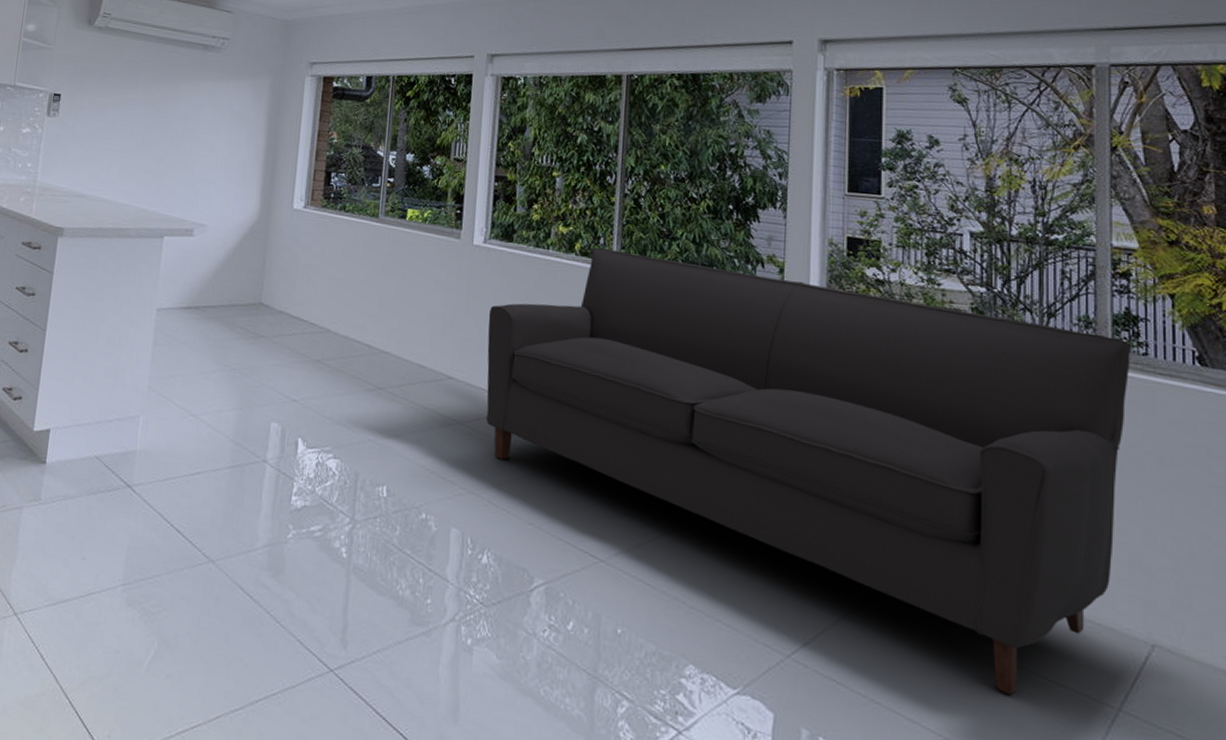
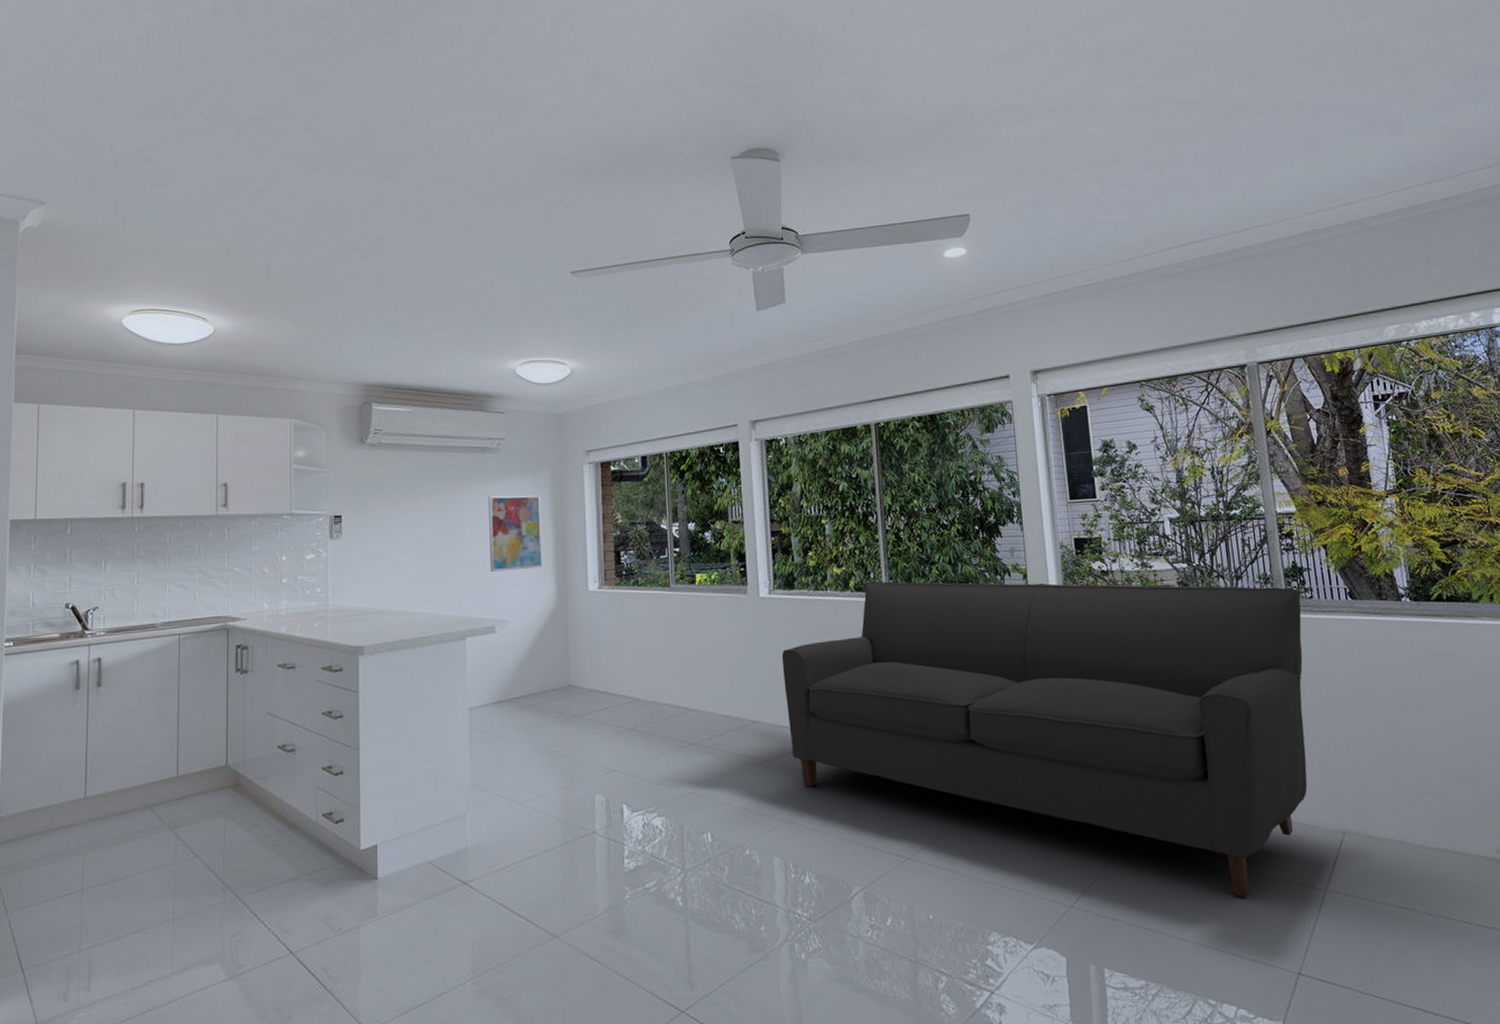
wall art: none [197,95,257,177] -> present [488,495,543,572]

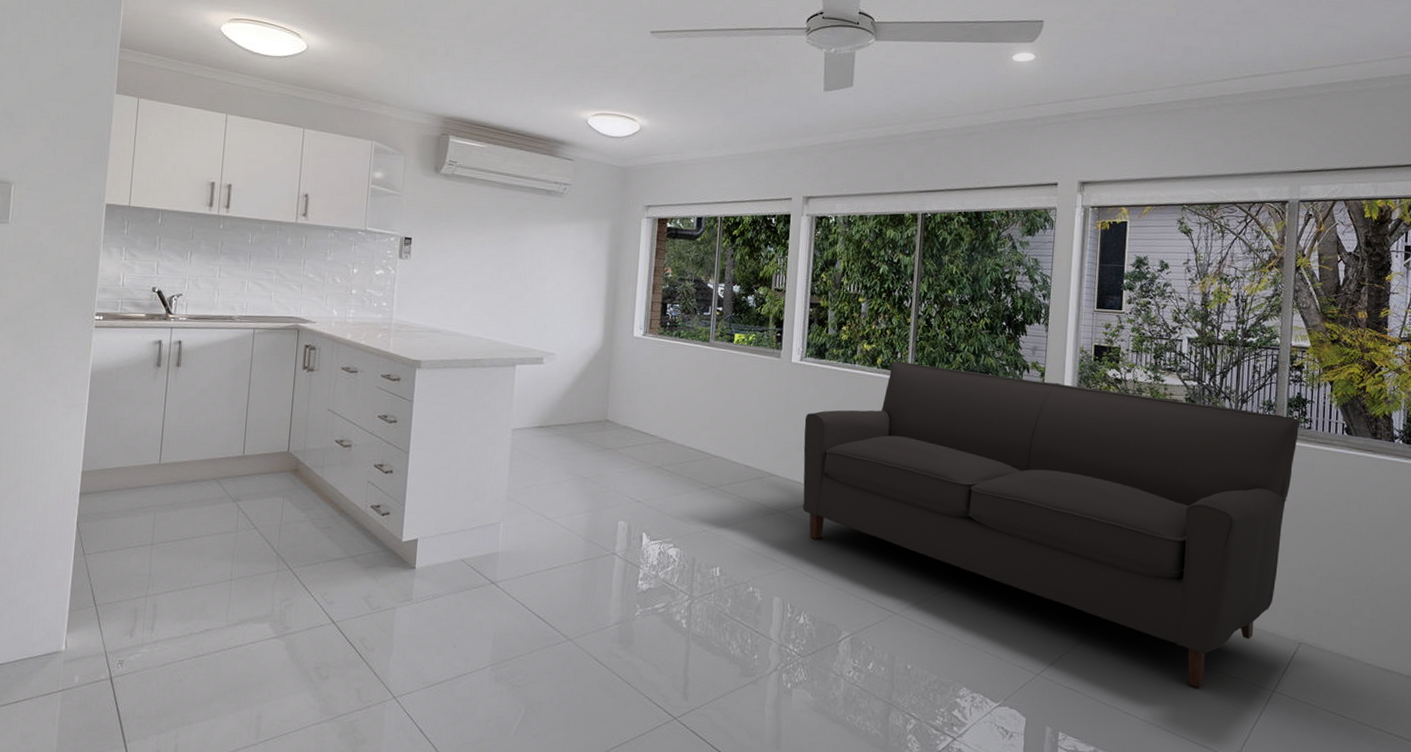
wall art: present [488,495,543,572] -> none [544,236,598,310]

